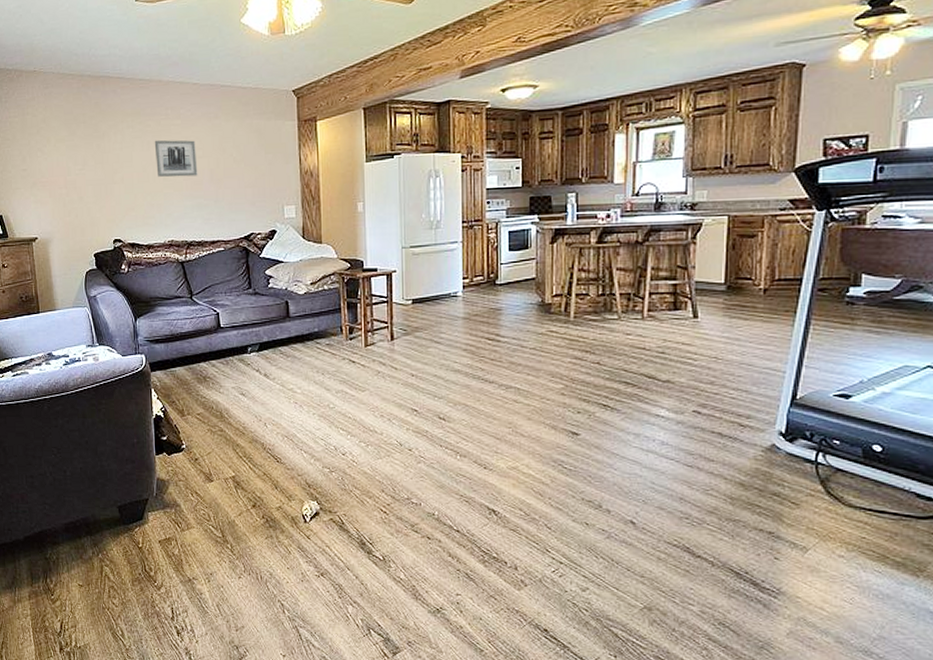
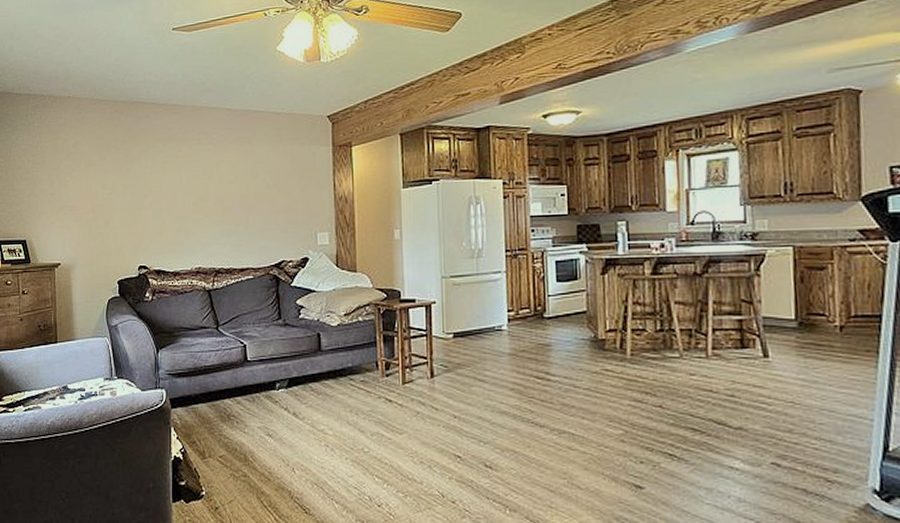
wall art: present [154,140,198,178] -> none [185,164,229,203]

